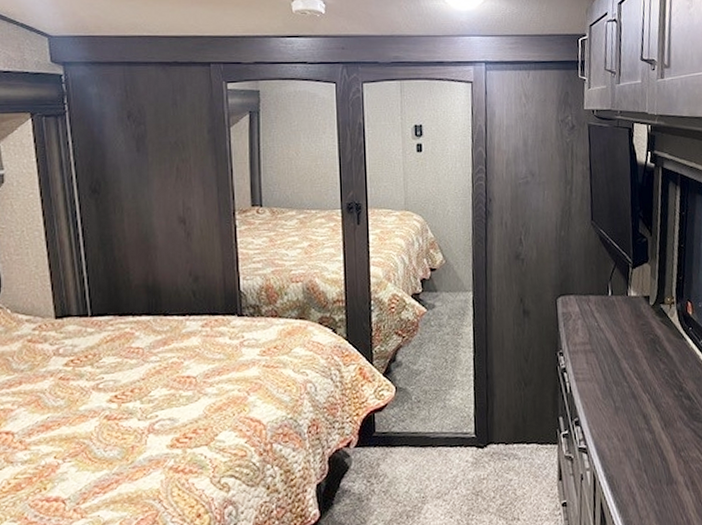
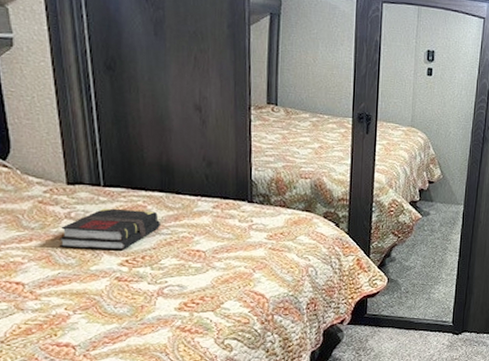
book: none [48,337,148,388] -> present [59,208,160,250]

